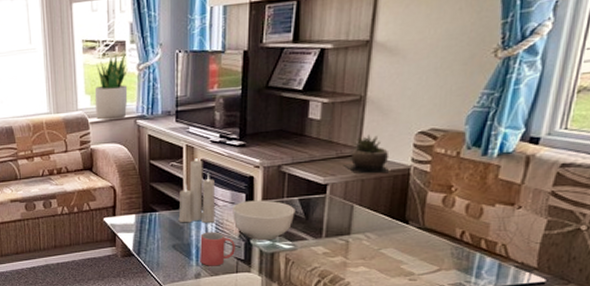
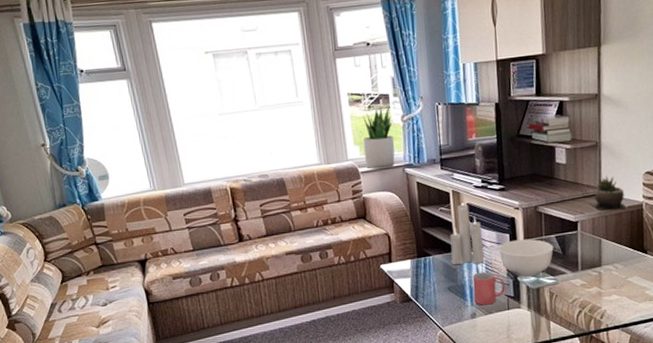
books: none [279,64,332,97] -> present [528,114,573,144]

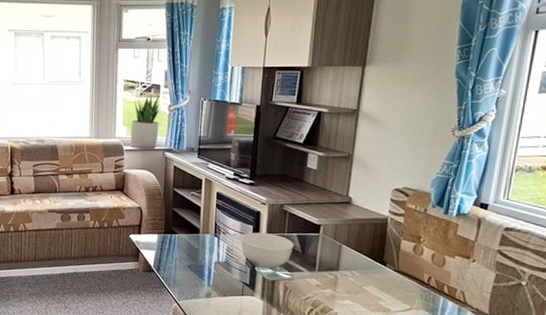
candle: present [450,203,485,266] -> none [194,191,227,249]
mug: present [472,271,505,306] -> none [211,256,242,288]
books: present [528,114,573,144] -> none [285,123,327,150]
succulent plant: present [590,175,627,211] -> none [335,186,372,221]

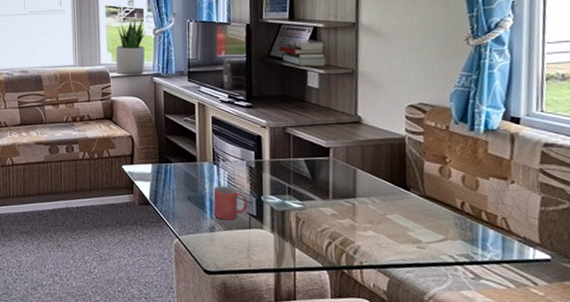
mug: none [211,256,242,288] -> present [213,185,247,221]
bowl: present [241,232,294,270] -> none [243,158,302,199]
books: none [285,123,327,150] -> present [279,39,327,67]

